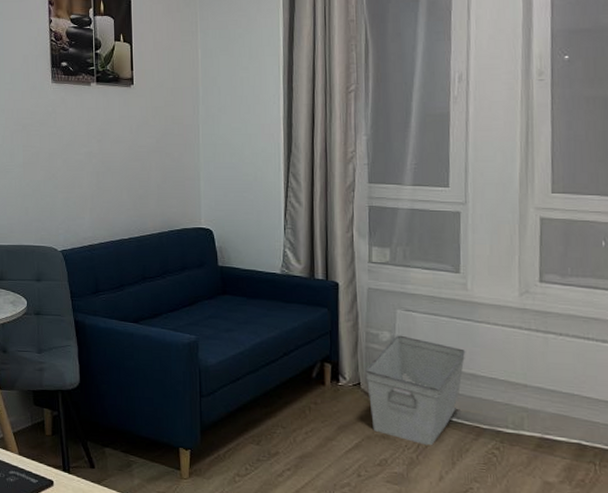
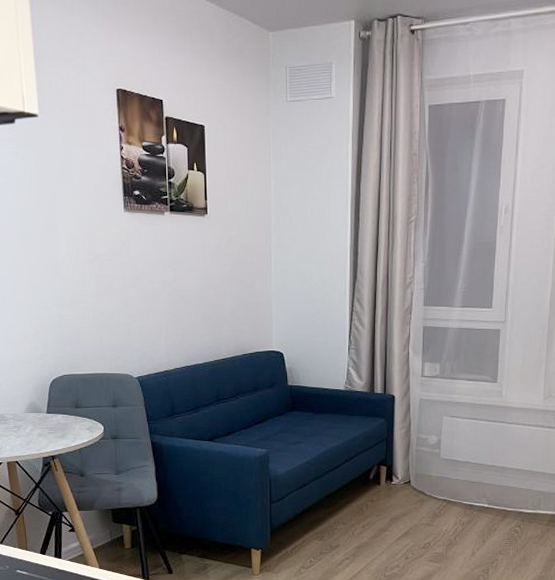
storage bin: present [365,335,466,446] -> none [415,438,499,529]

